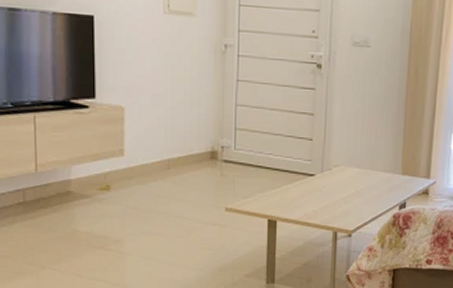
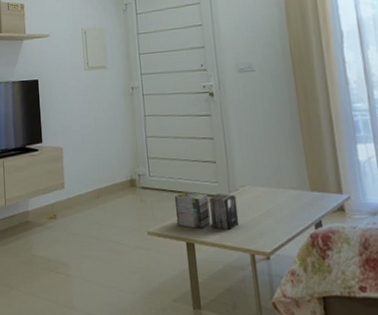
magazine: none [260,167,328,209] -> present [174,191,239,231]

